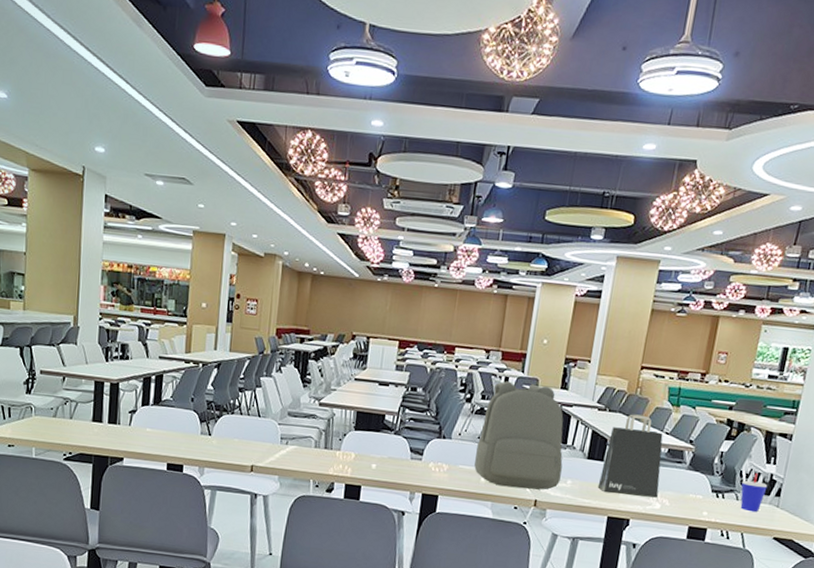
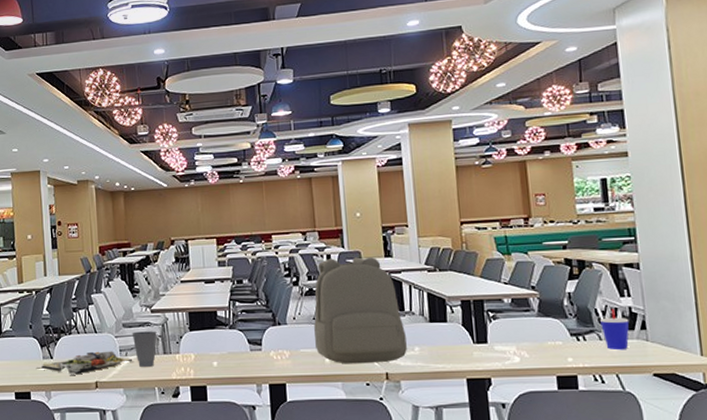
food tray: none [192,434,293,456] -> present [36,351,133,375]
cup: none [295,422,322,460] -> present [132,331,157,368]
shopping bag: present [597,414,663,498] -> none [446,269,514,353]

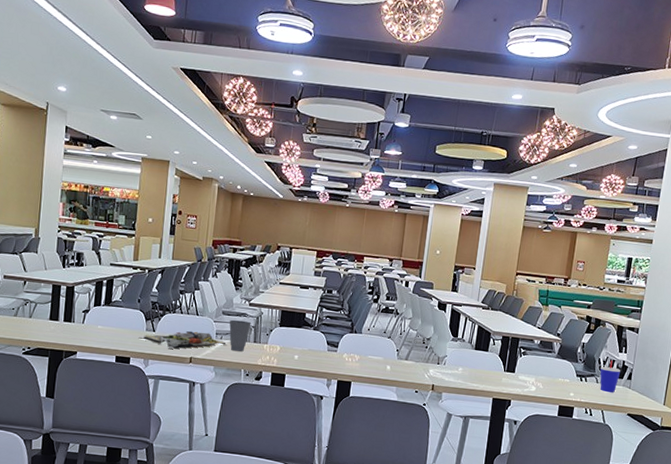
backpack: present [314,257,407,364] -> none [381,284,455,376]

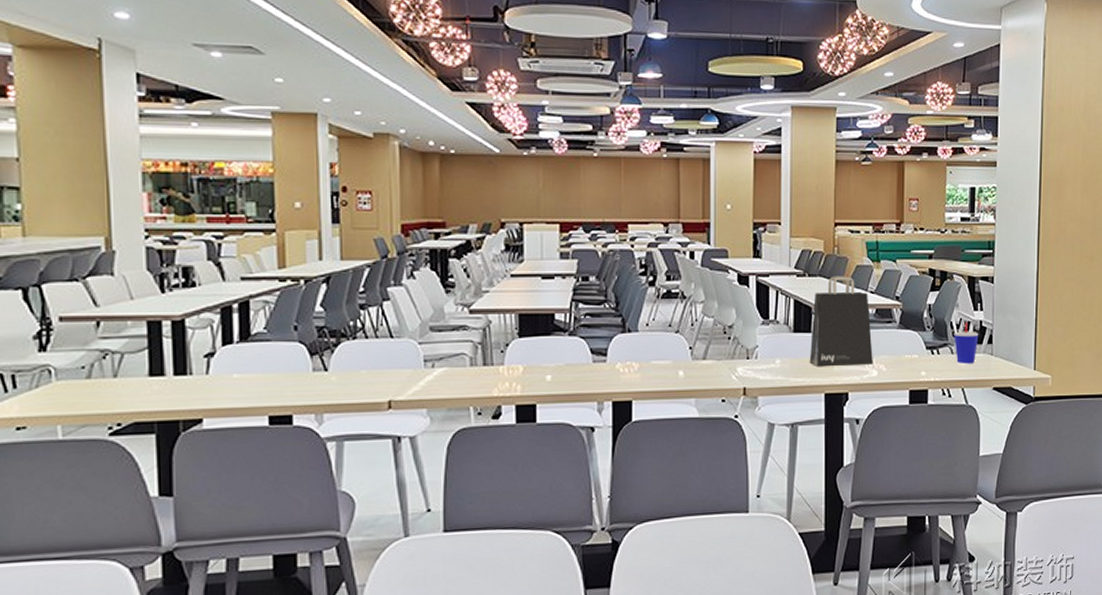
food tray: present [138,331,226,349] -> none [301,361,442,392]
cup: present [229,319,251,352] -> none [441,336,476,383]
shopping bag: none [484,312,536,382] -> present [809,276,873,366]

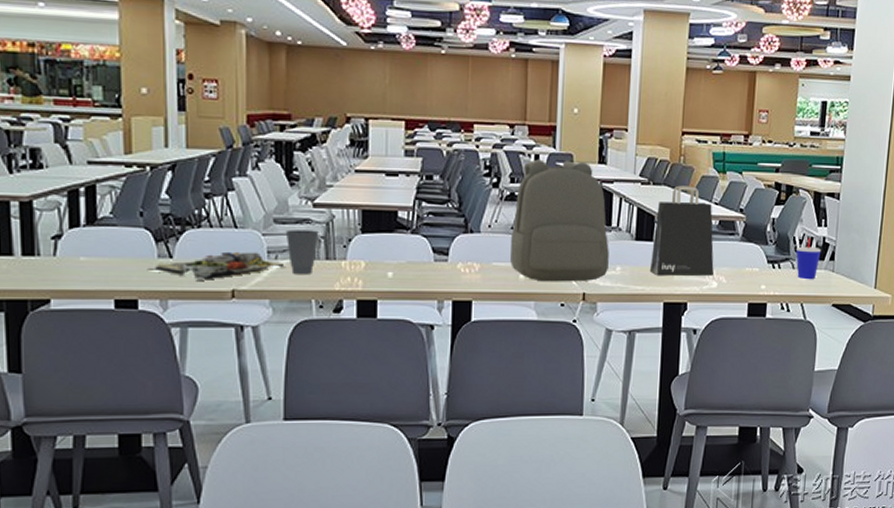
food tray: none [301,361,442,392] -> present [147,251,285,280]
cup: none [441,336,476,383] -> present [285,229,319,276]
backpack: none [669,256,768,378] -> present [510,159,609,282]

